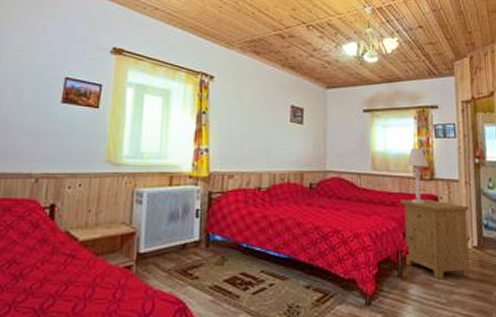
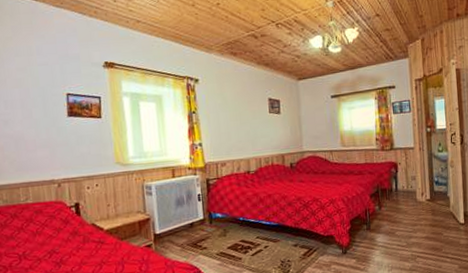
nightstand: present [400,200,470,280] -> none [366,166,424,228]
table lamp: present [407,148,428,204] -> none [370,124,388,171]

